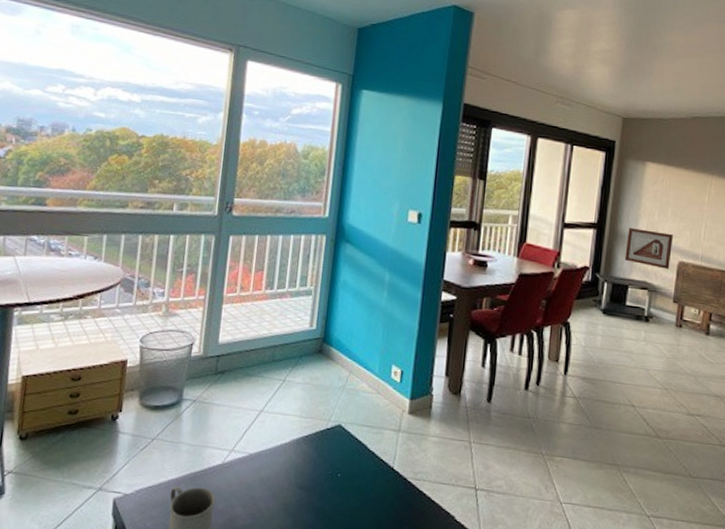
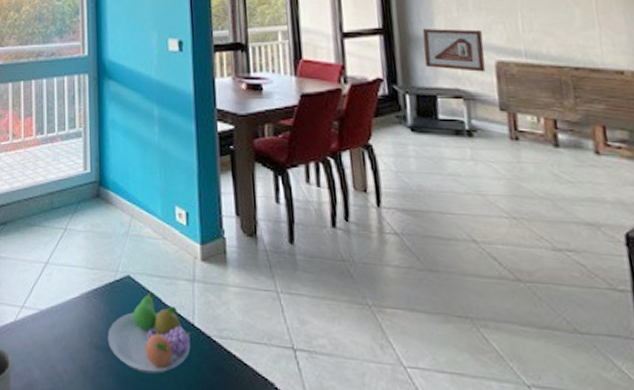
fruit bowl: none [312,439,389,510] -> present [107,291,191,374]

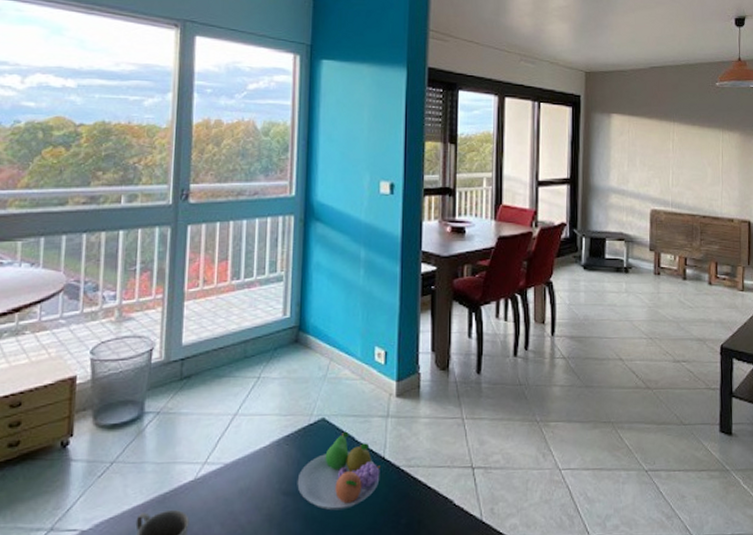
picture frame: present [422,29,486,72] -> none [599,181,644,218]

